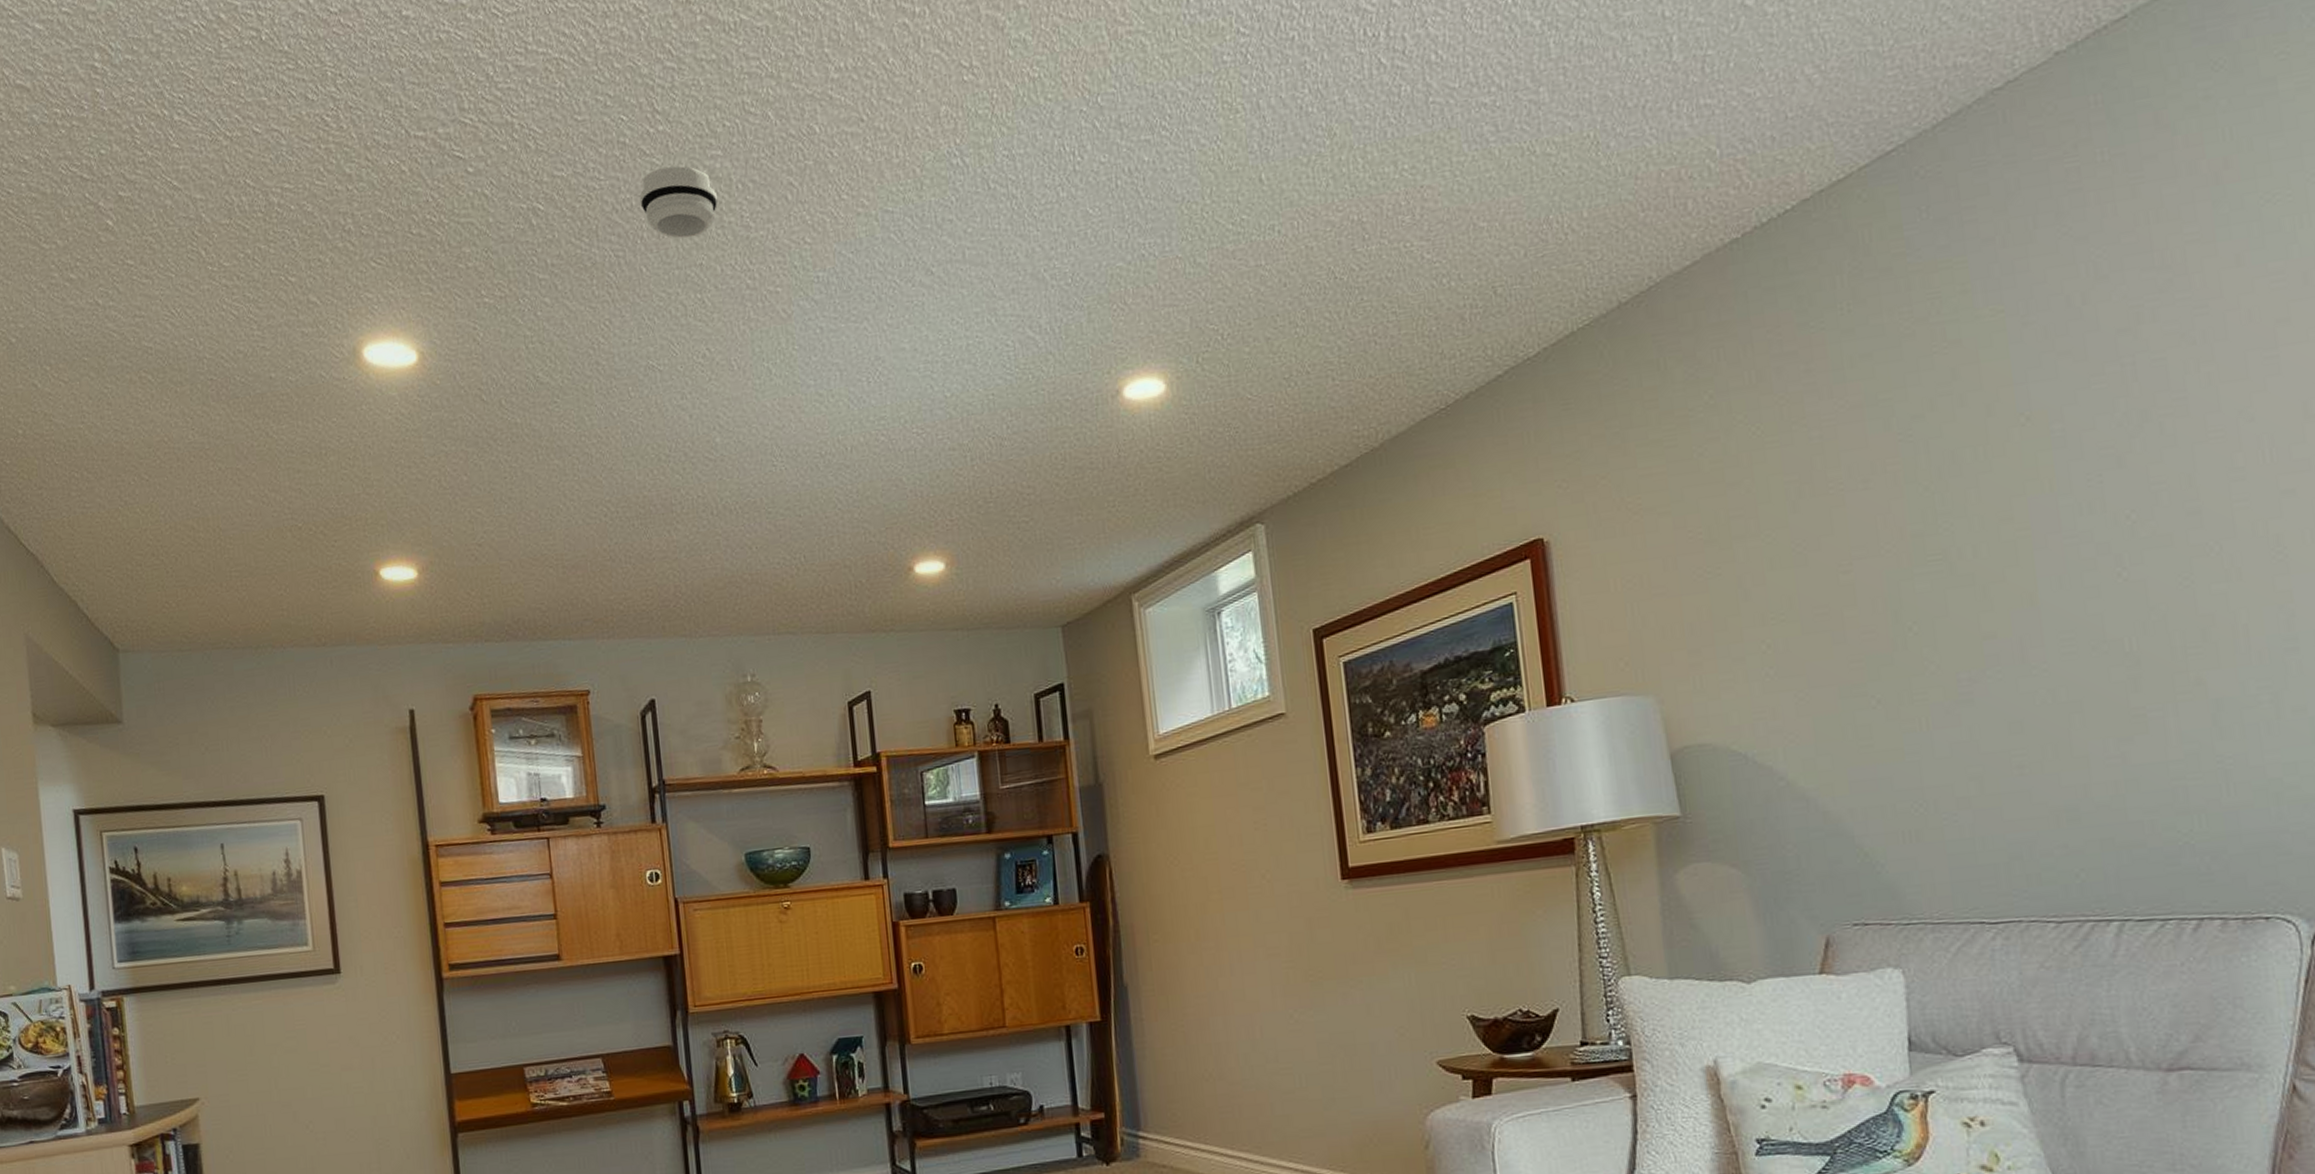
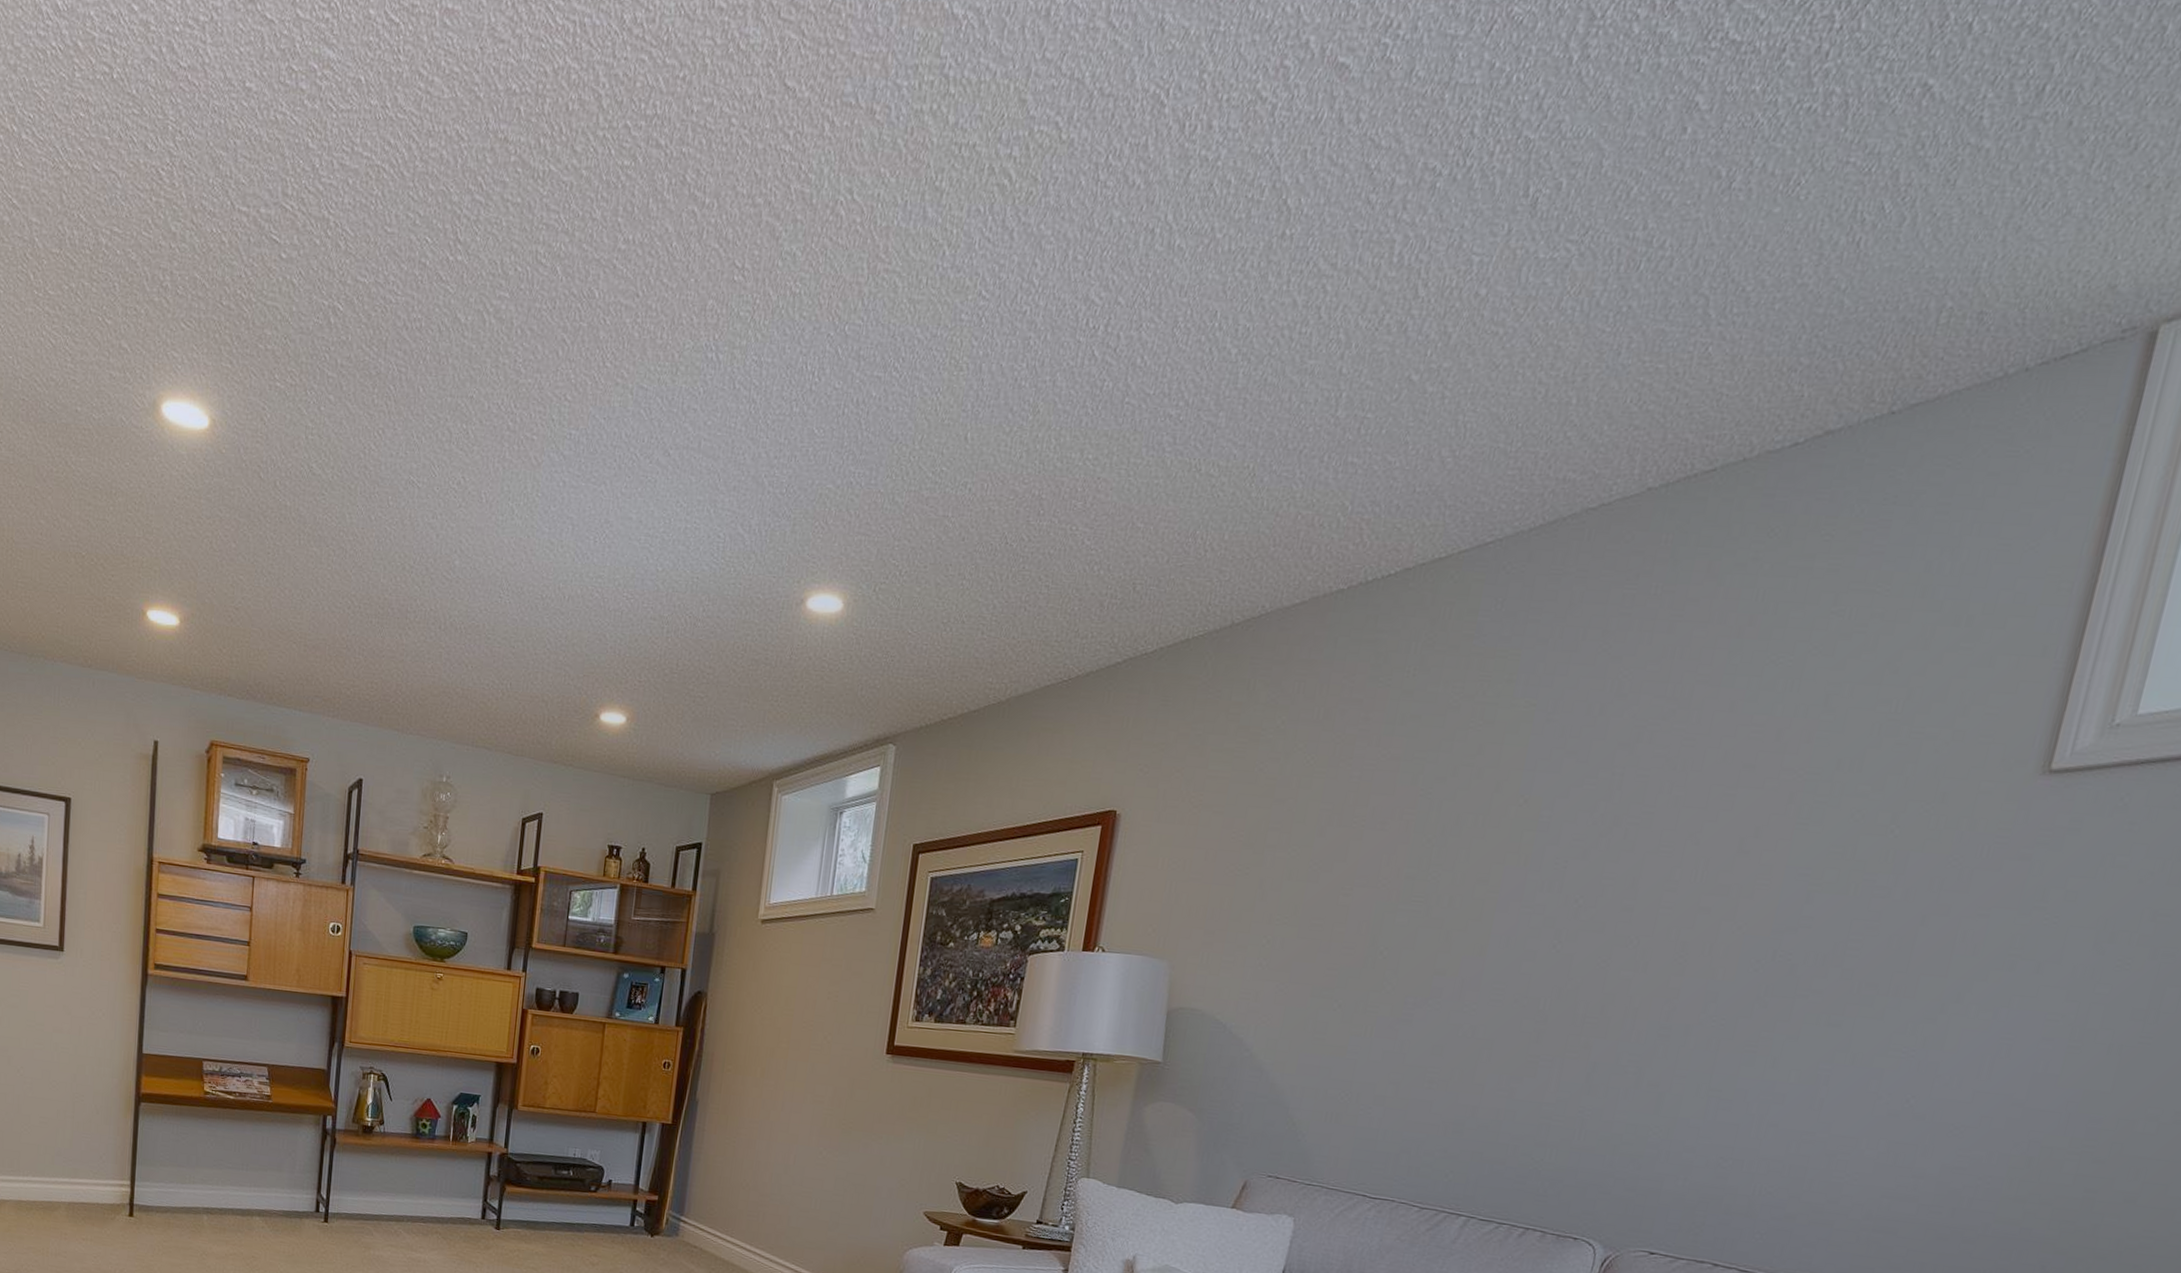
smoke detector: present [639,166,719,239] -> none [428,296,498,370]

